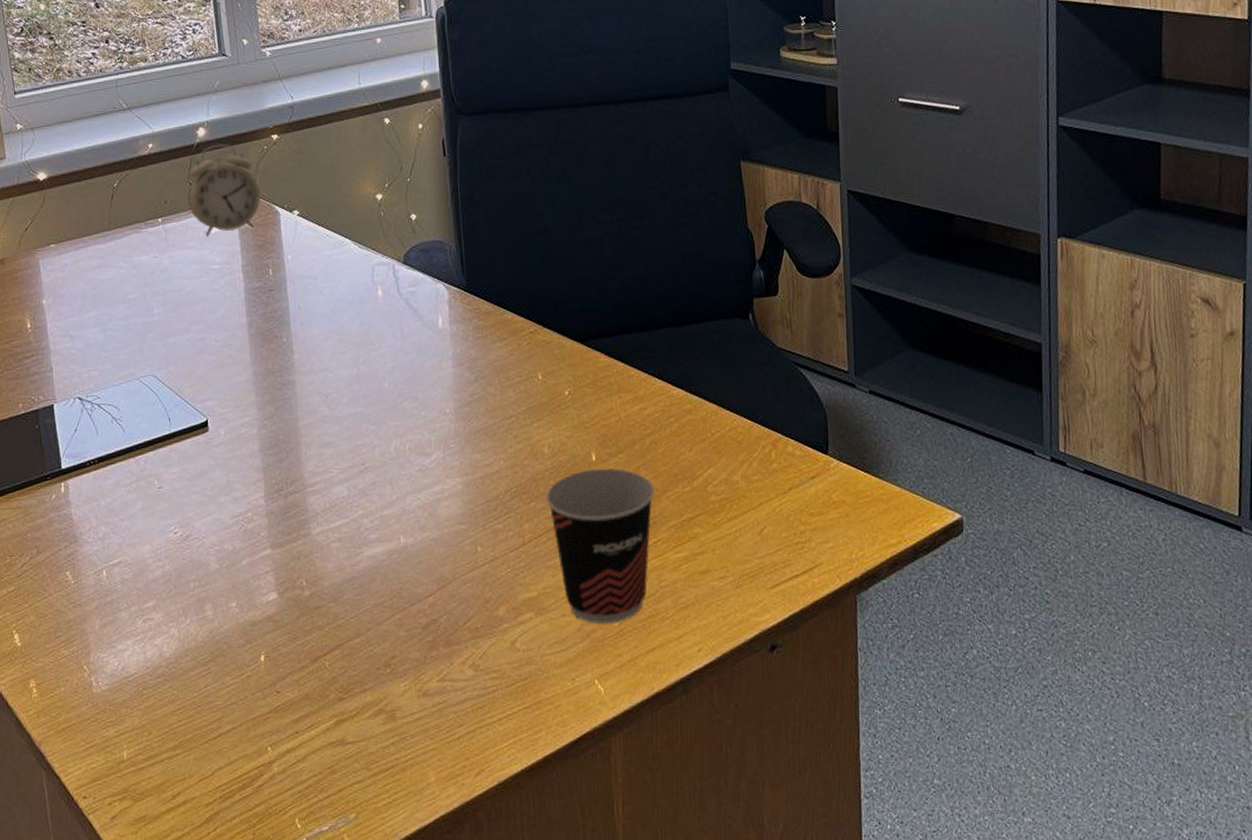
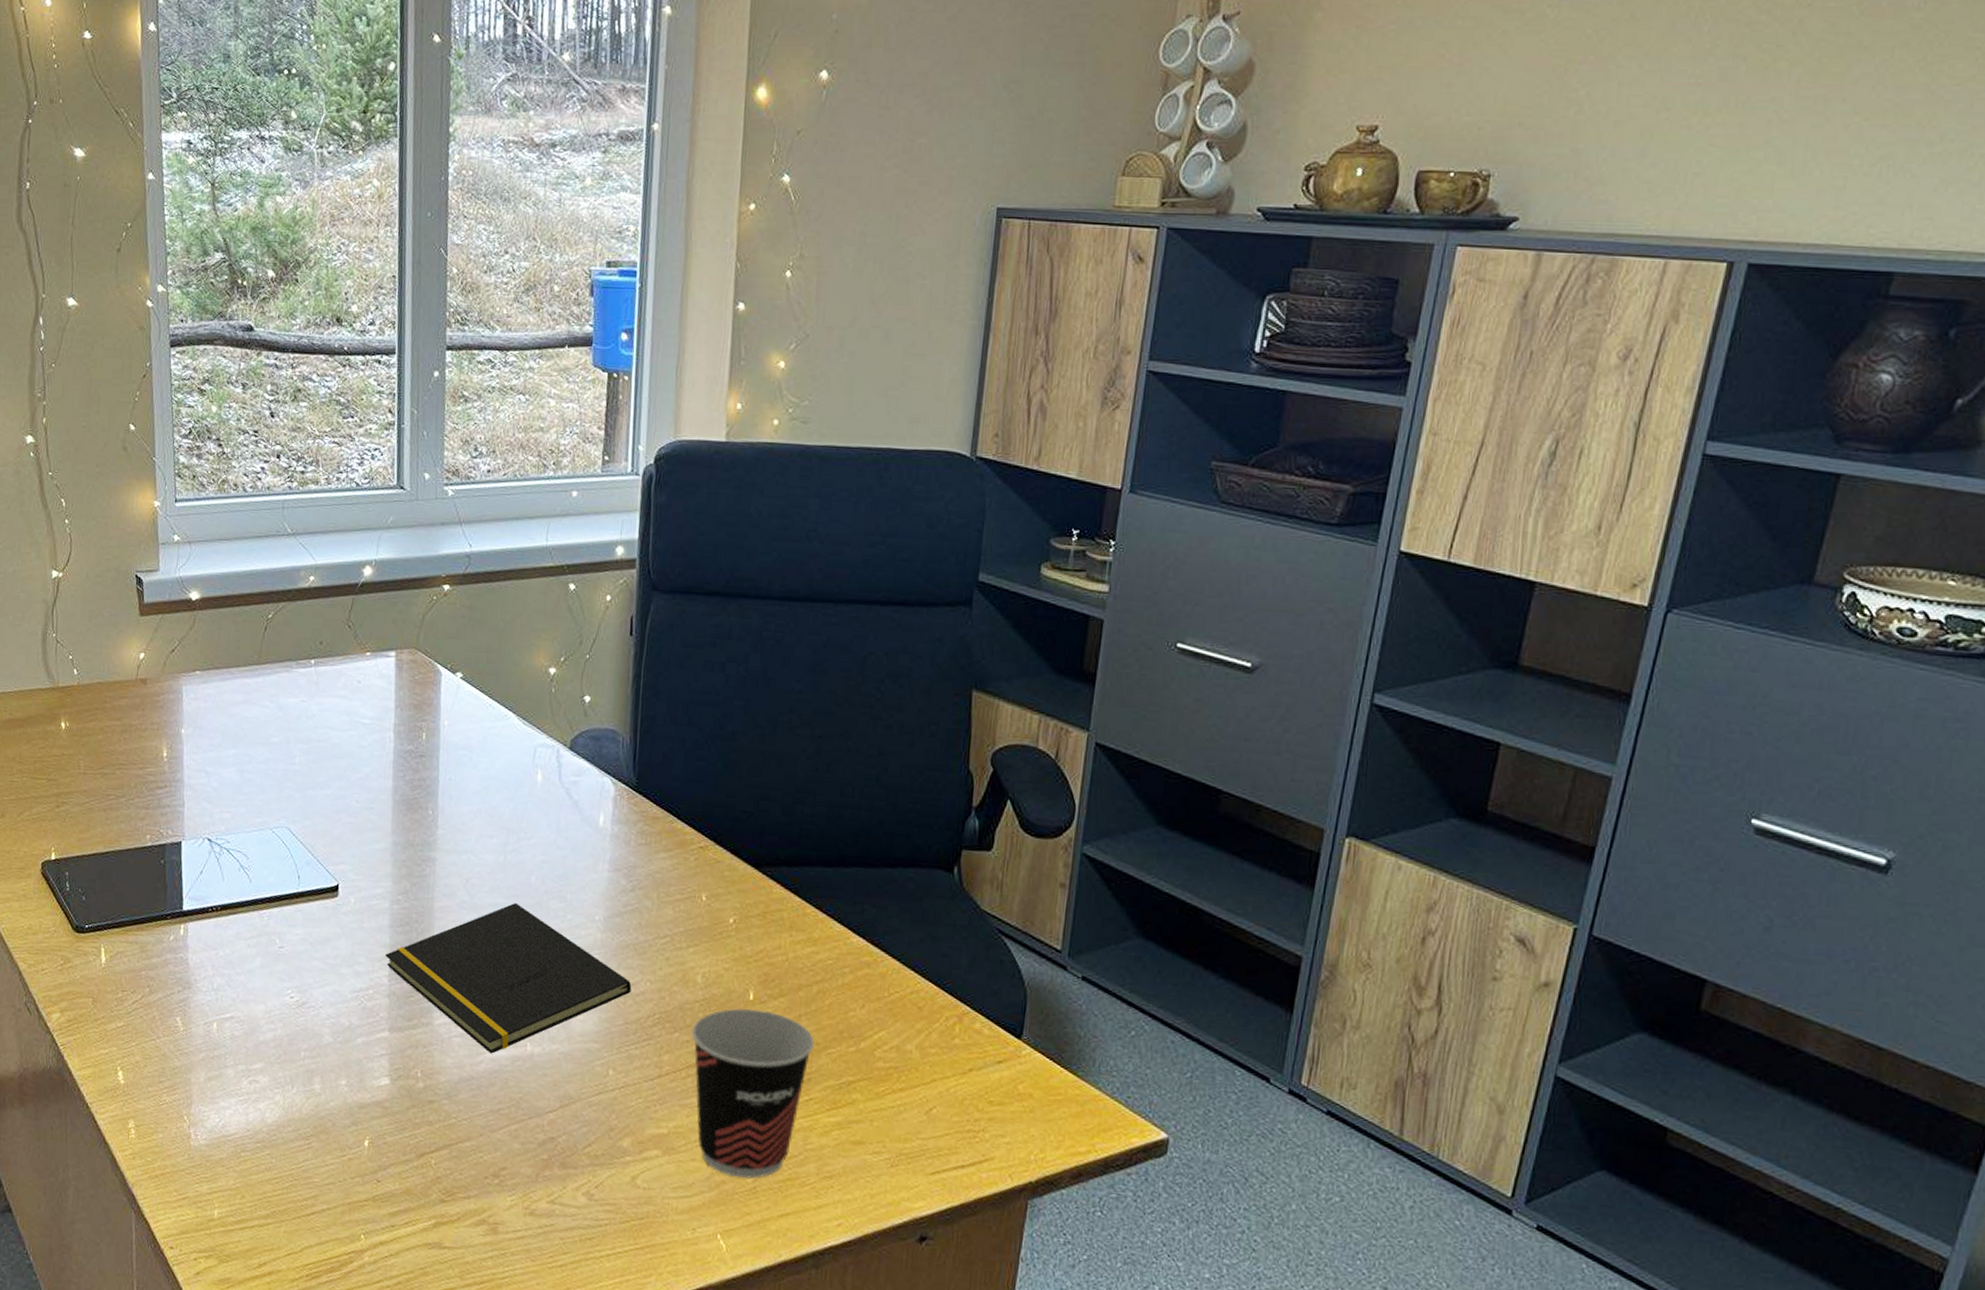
alarm clock: present [188,143,261,237] -> none [345,586,424,687]
notepad: none [258,409,488,552] -> present [384,902,632,1054]

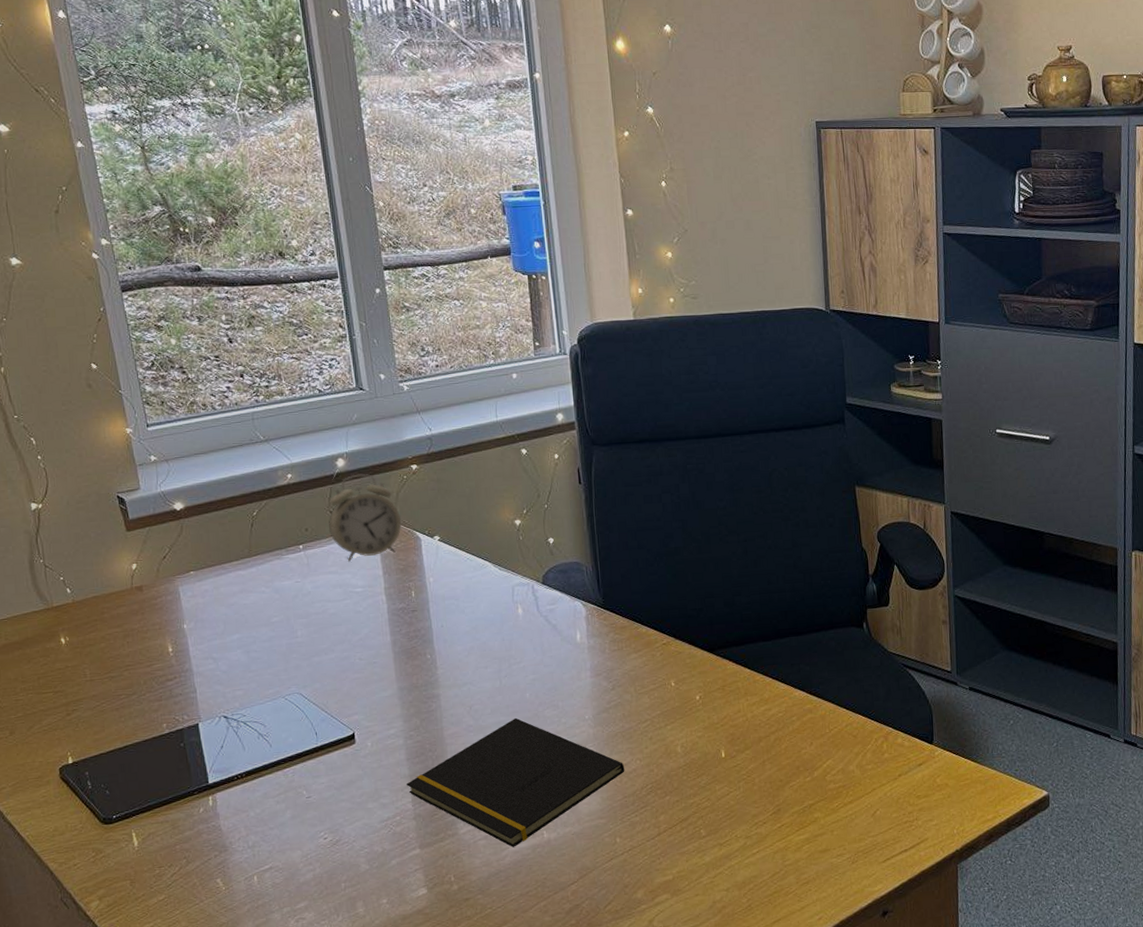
alarm clock: none [345,586,424,687] -> present [329,473,402,562]
cup: present [691,1008,815,1179] -> none [679,763,779,901]

